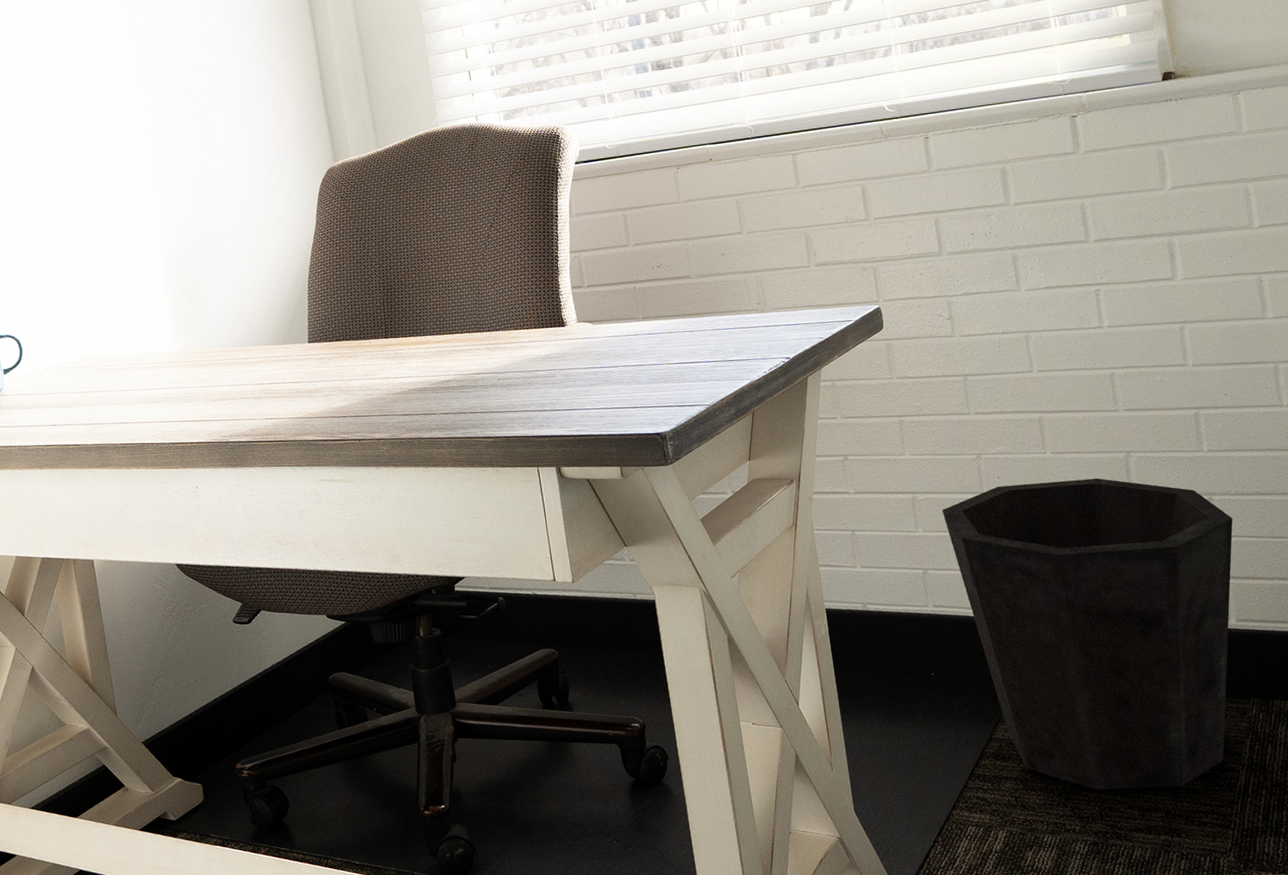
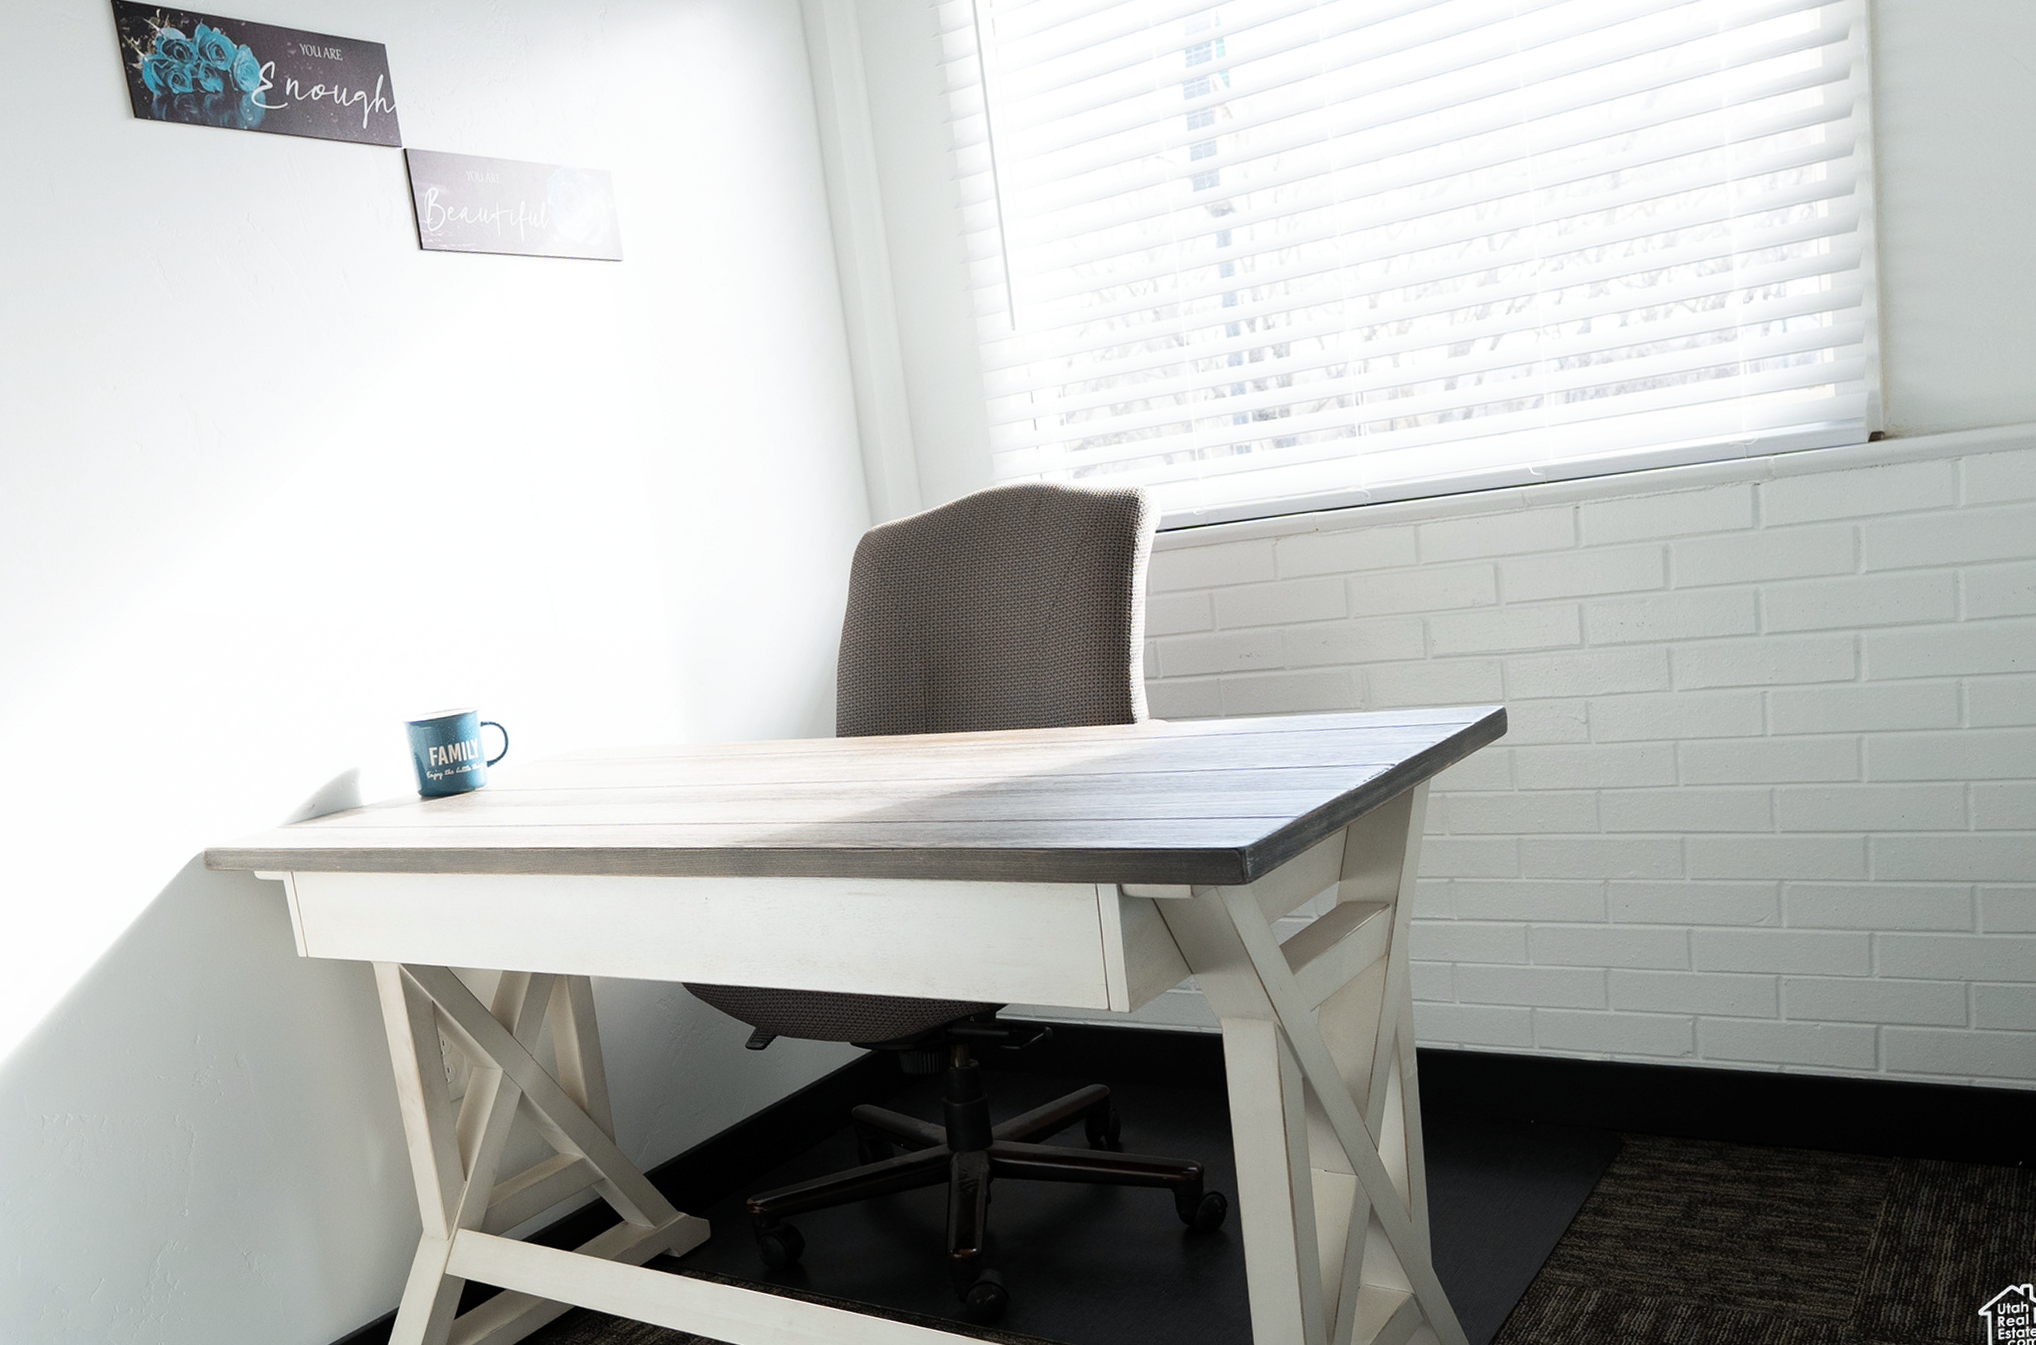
waste bin: present [941,478,1233,790] -> none [1558,908,1895,1251]

